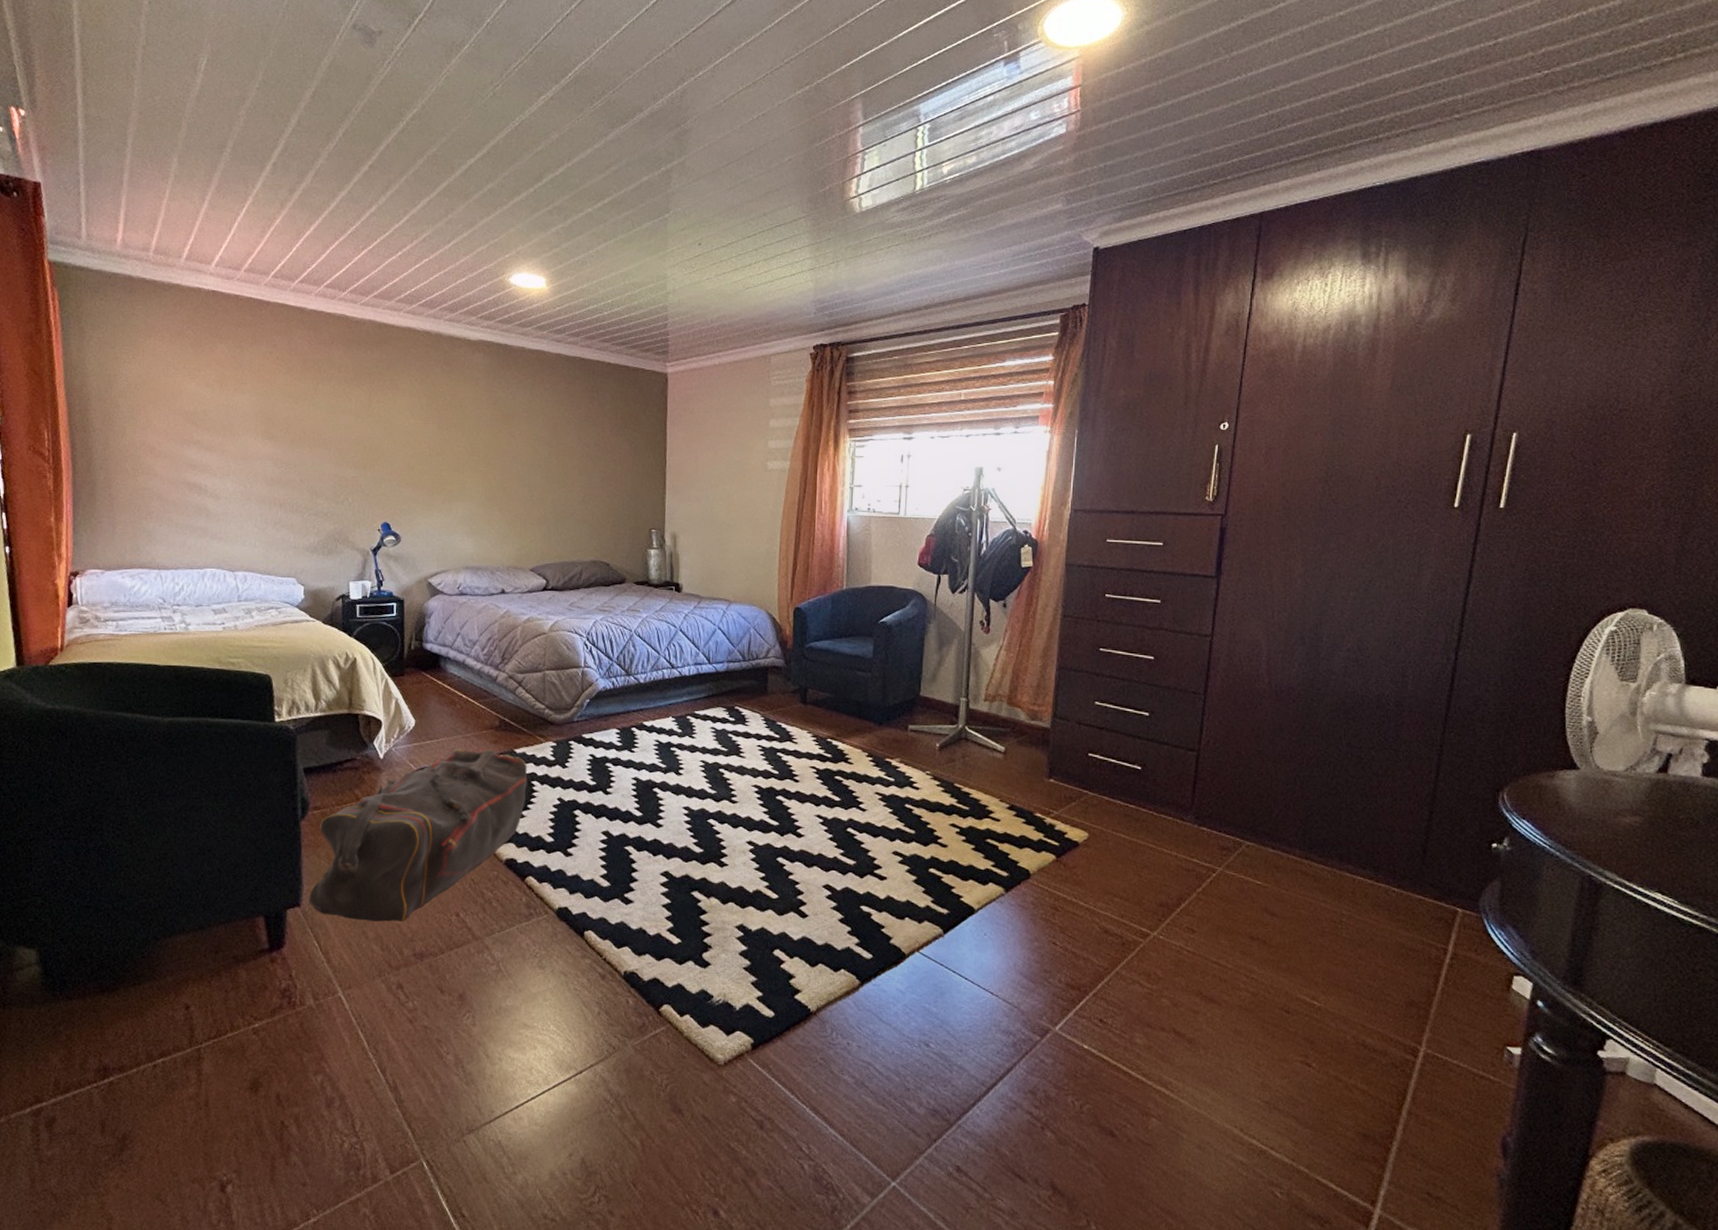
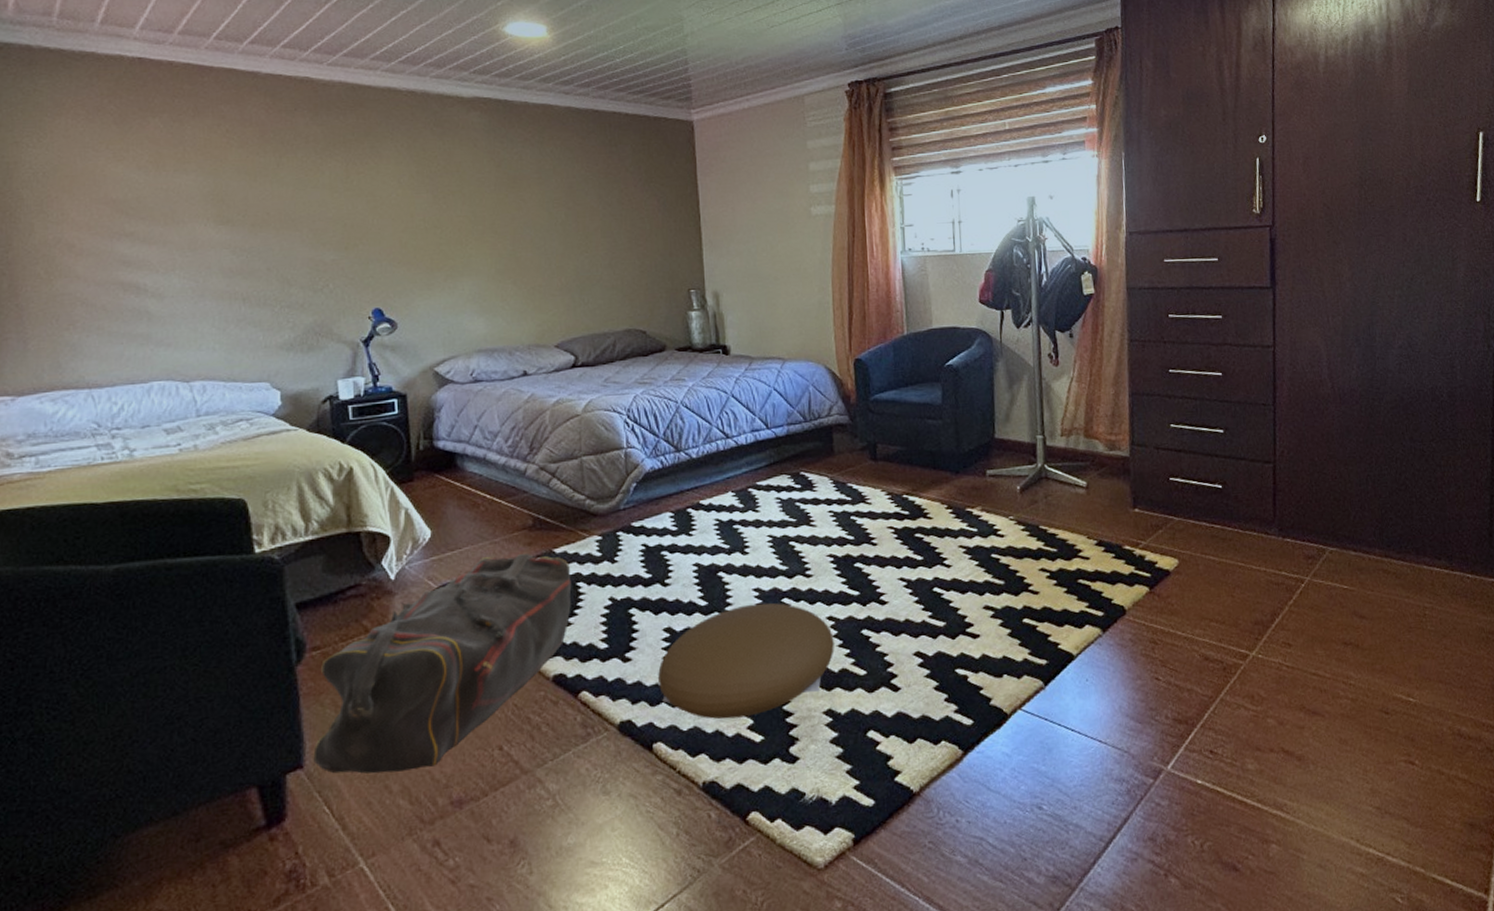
pouf: none [594,820,752,920] -> present [658,602,834,719]

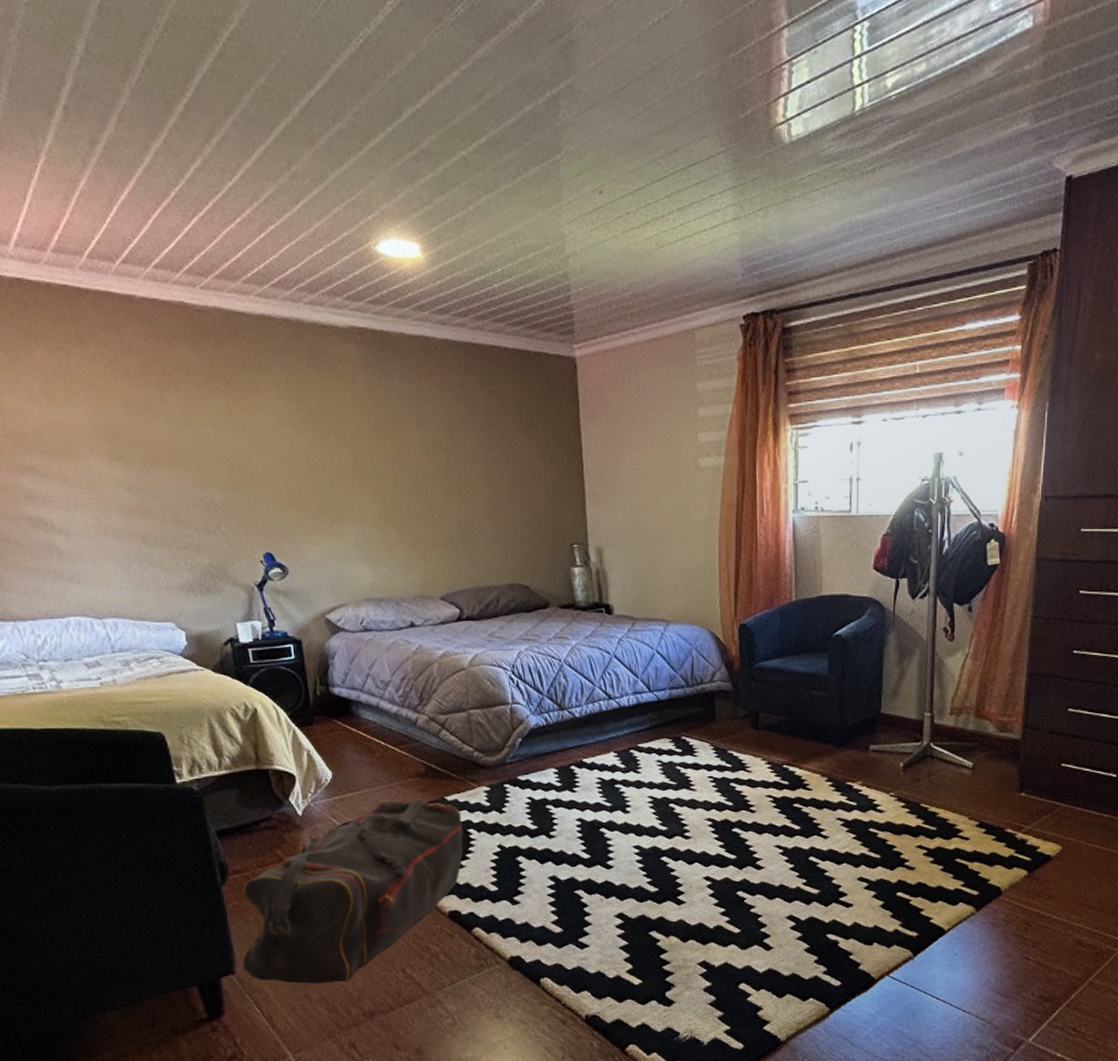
pouf: present [658,602,834,719] -> none [544,860,710,962]

